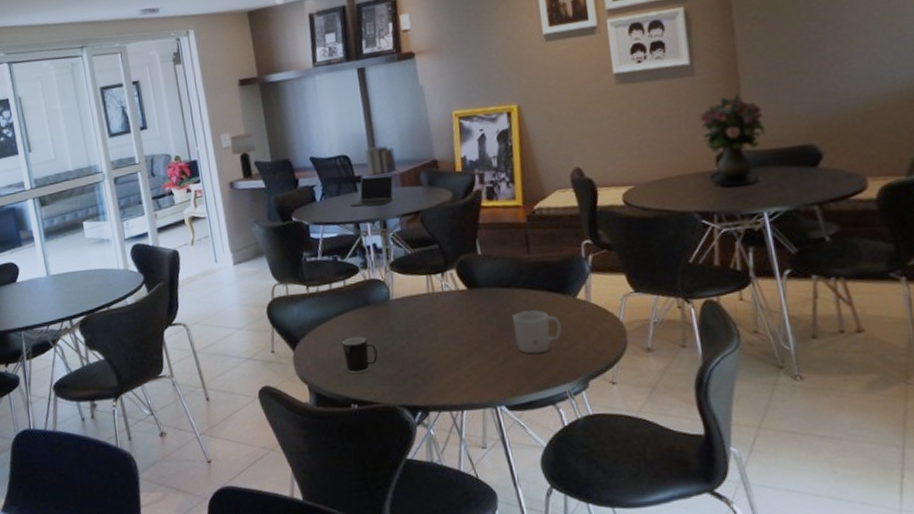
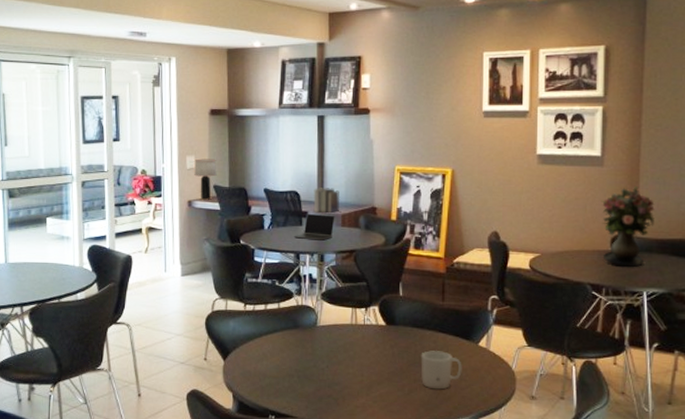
mug: present [341,336,378,375] -> none [268,354,299,389]

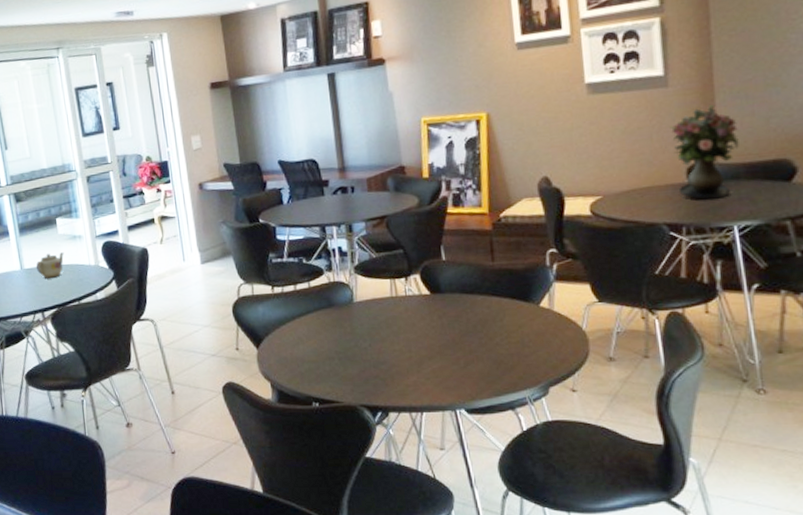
teapot: none [20,250,50,274] -> present [35,252,64,278]
table lamp: present [194,158,217,200] -> none [200,135,226,181]
laptop computer: present [294,214,335,241] -> none [317,180,360,211]
books: present [313,188,340,214] -> none [332,150,363,180]
mug: present [420,350,462,390] -> none [474,316,524,360]

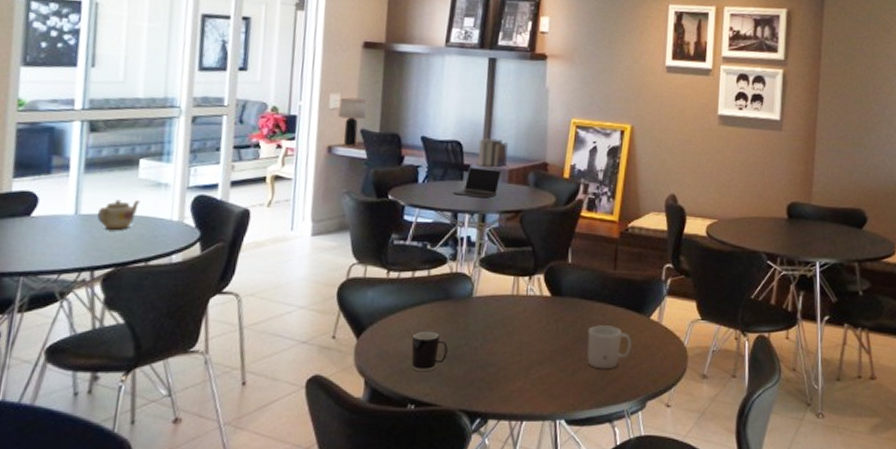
table lamp: none [200,135,226,181] -> present [338,97,366,146]
mug: none [304,336,340,374] -> present [411,331,448,372]
laptop computer: none [317,180,360,211] -> present [453,168,501,198]
books: none [332,150,363,180] -> present [477,138,509,168]
mug: none [474,316,524,360] -> present [587,325,632,370]
bouquet: present [669,104,739,201] -> none [778,152,829,237]

